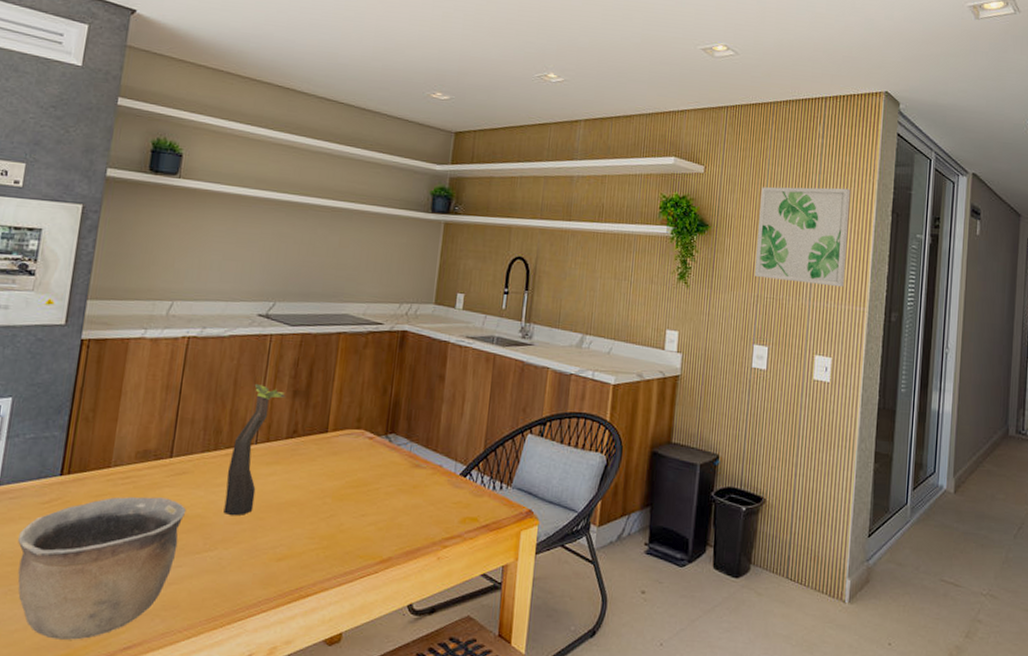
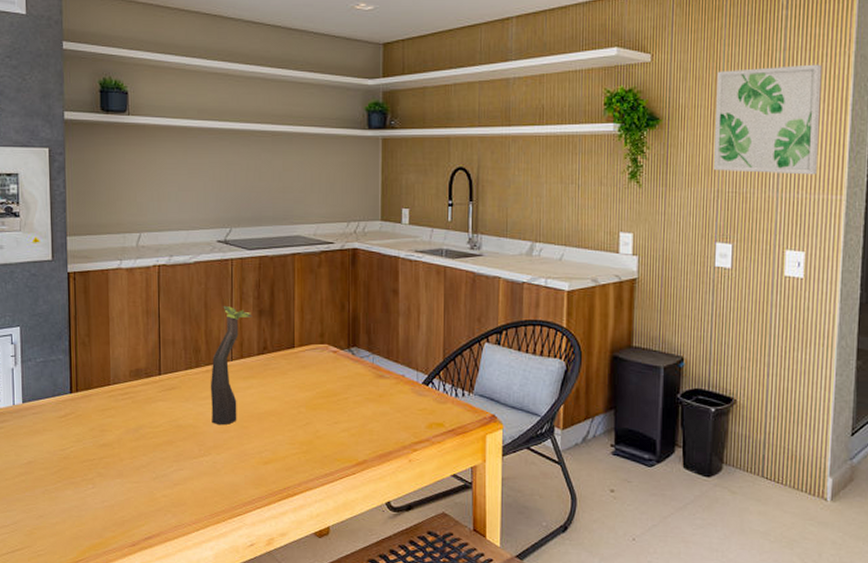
bowl: present [17,496,187,640] -> none [46,410,180,531]

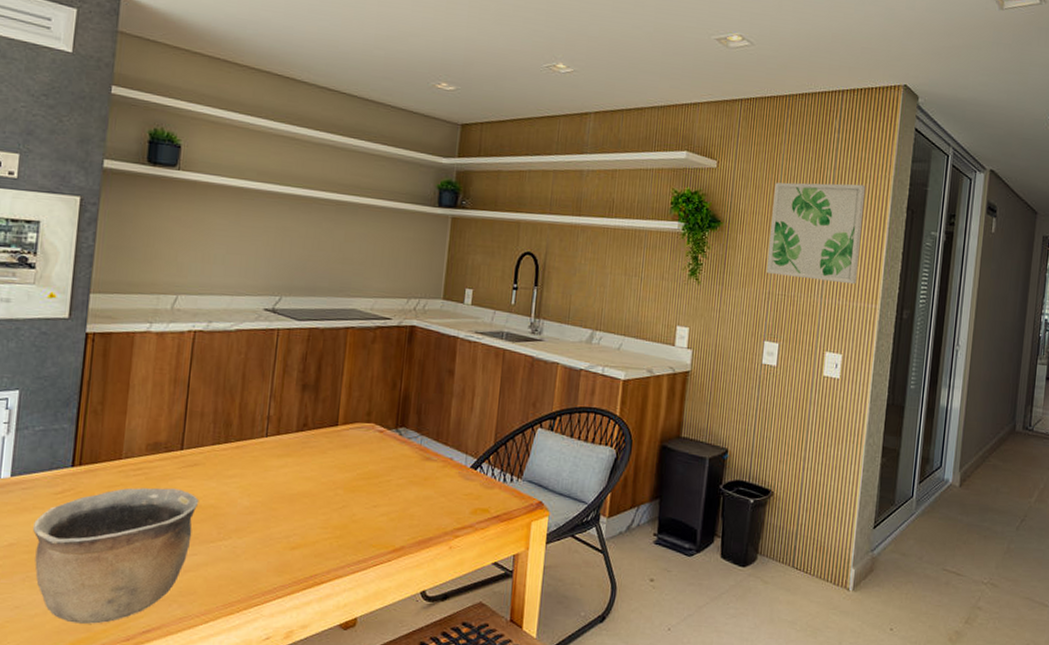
bowl: none [46,410,180,531] -> present [33,487,200,624]
plant: present [210,305,253,425] -> none [236,377,295,507]

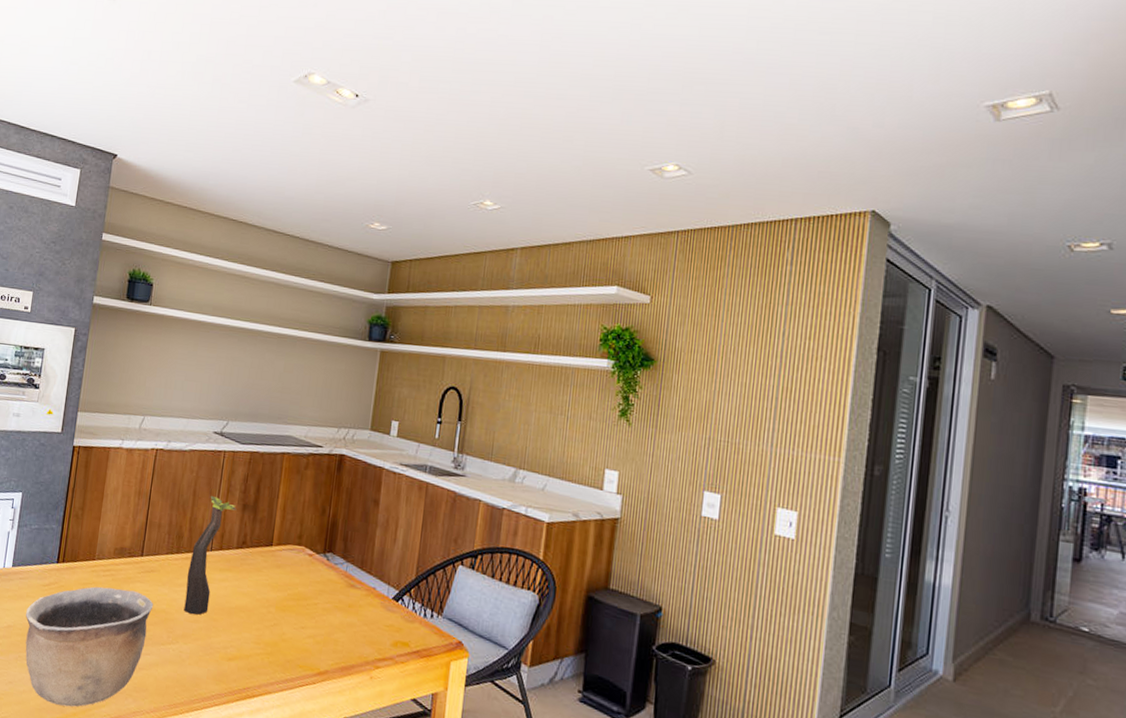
plant: none [236,377,295,507] -> present [184,495,237,615]
wall art: present [766,182,866,285] -> none [705,319,825,434]

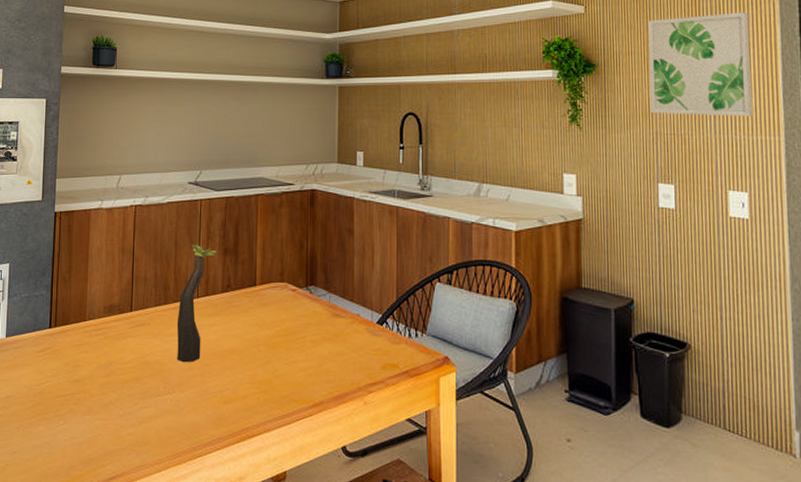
bowl: present [25,586,154,707] -> none [24,346,148,470]
wall art: none [705,319,825,434] -> present [648,12,753,117]

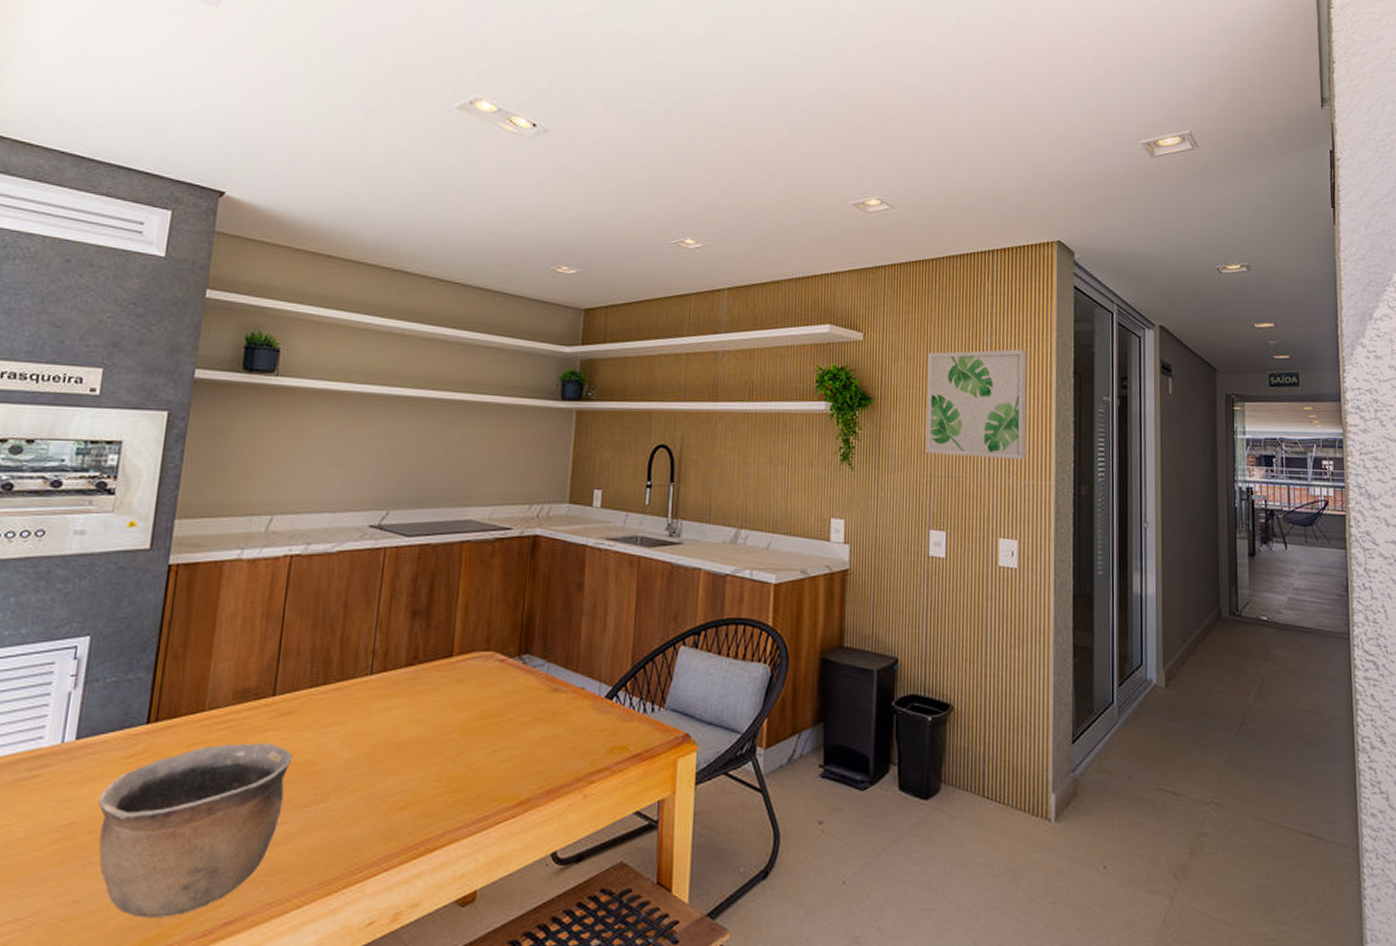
bowl: none [24,346,148,470] -> present [98,743,293,918]
plant: present [176,244,218,363] -> none [336,604,404,760]

